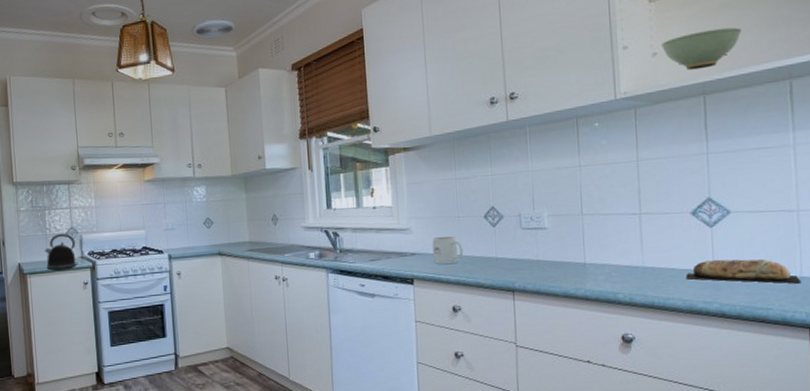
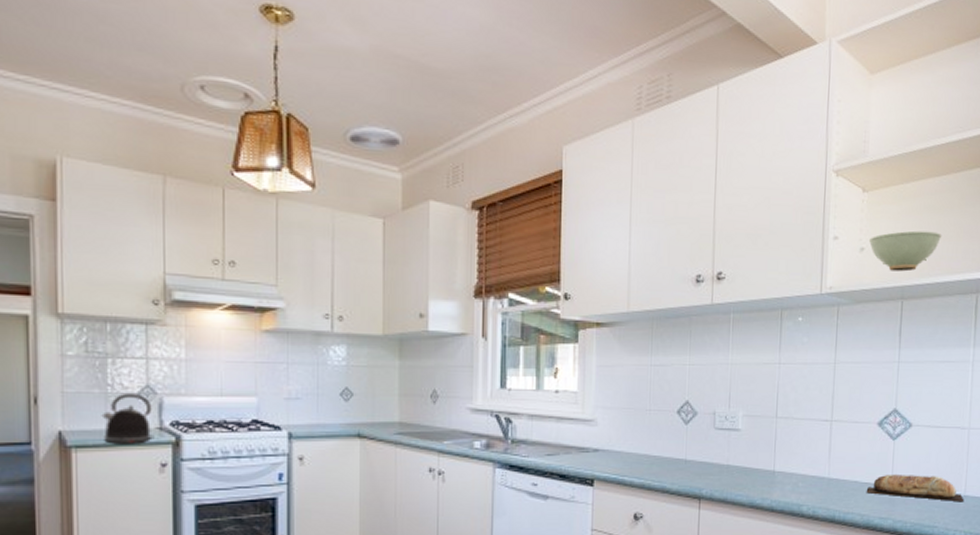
mug: present [432,236,464,265] -> none [618,431,652,465]

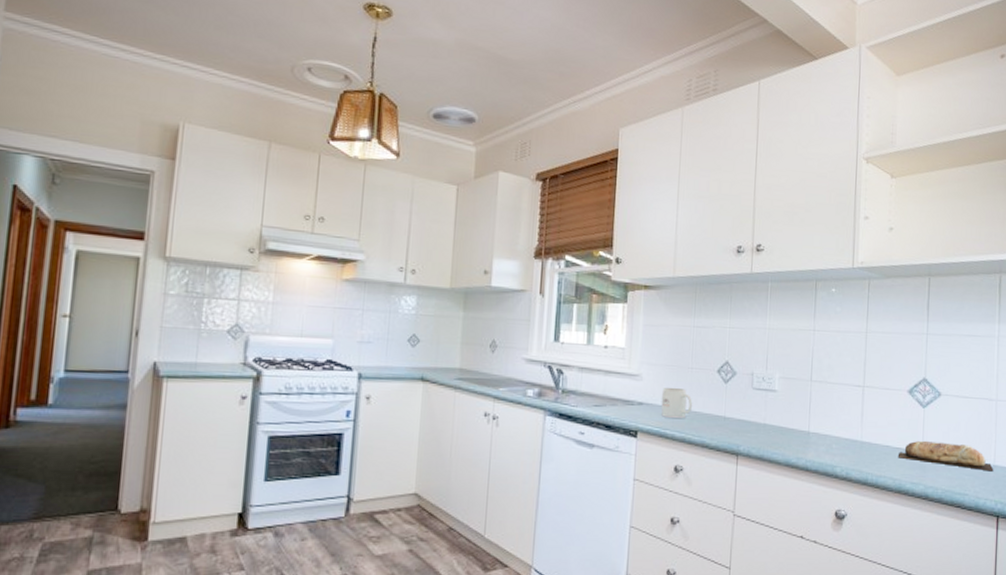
kettle: present [101,392,155,445] -> none [193,330,239,378]
mug: none [618,431,652,465] -> present [660,387,693,419]
bowl: present [869,230,942,272] -> none [898,214,966,251]

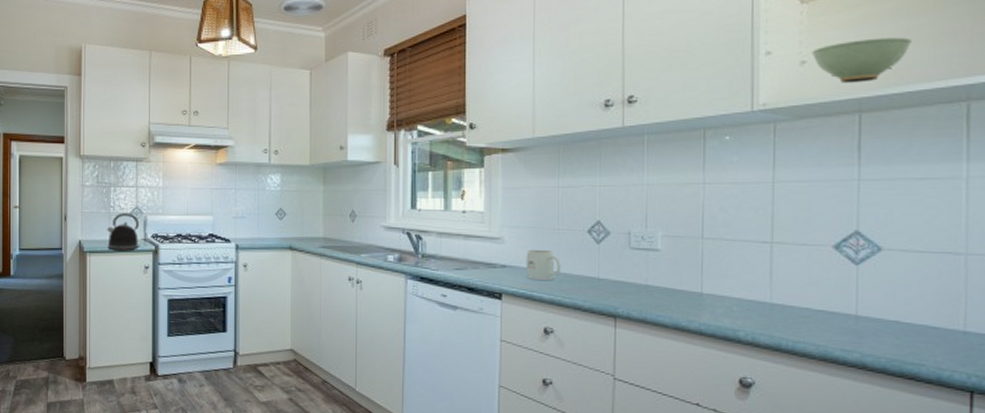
kettle: none [193,330,239,378] -> present [106,212,141,251]
bowl: none [898,214,966,251] -> present [812,37,913,83]
bread loaf: present [899,440,994,472] -> none [823,302,964,339]

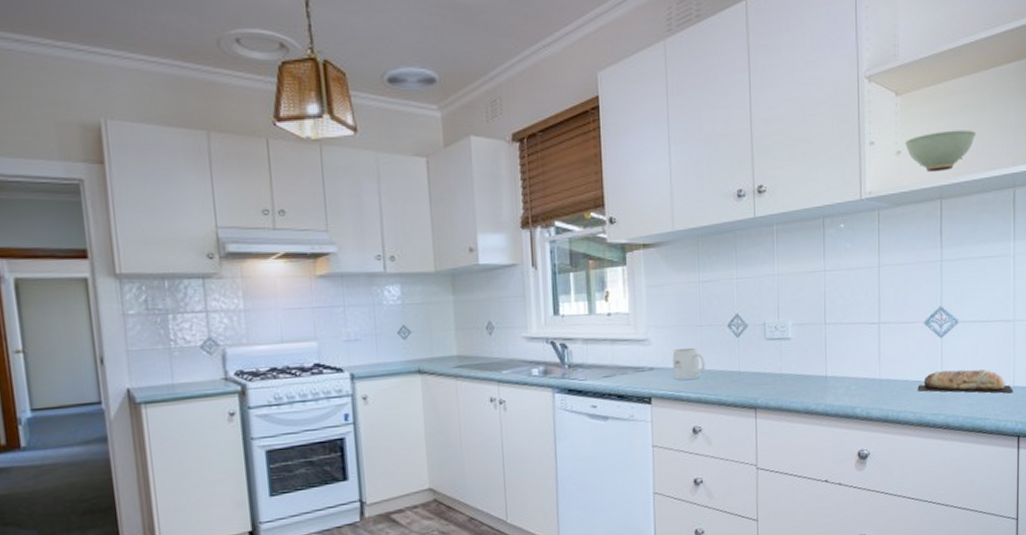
kettle: present [106,212,141,251] -> none [167,346,221,398]
bread loaf: none [823,302,964,339] -> present [918,369,1013,393]

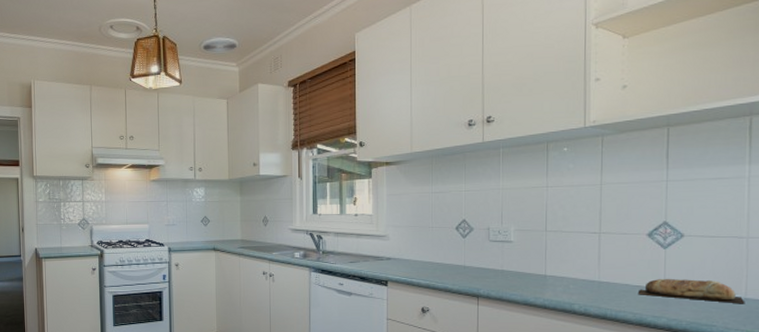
mug: present [672,347,706,381] -> none [406,244,435,270]
bowl: present [905,130,977,172] -> none [632,65,709,103]

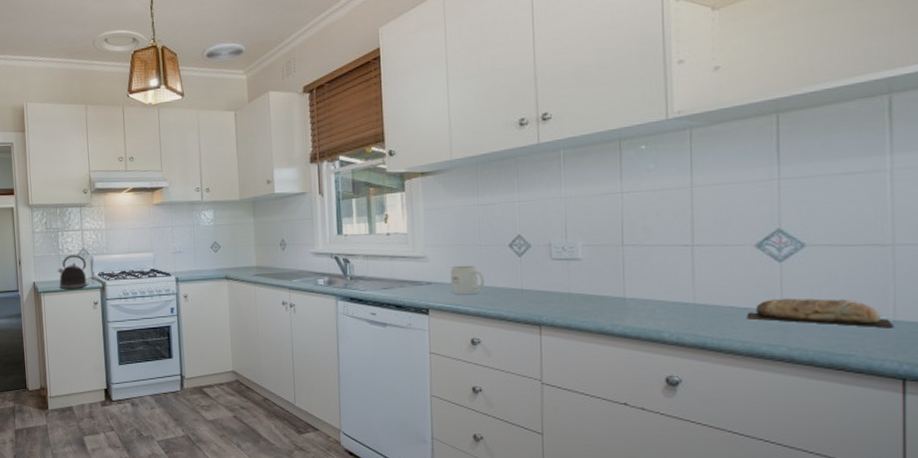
kettle: none [58,223,88,256] -> present [57,254,89,290]
mug: none [406,244,435,270] -> present [450,265,485,295]

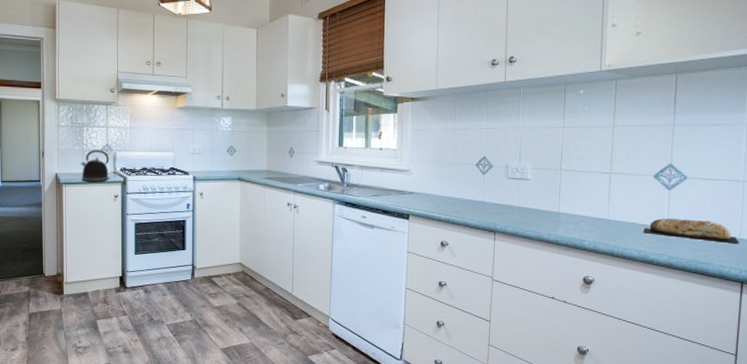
mug: present [450,265,485,295] -> none [428,179,455,205]

